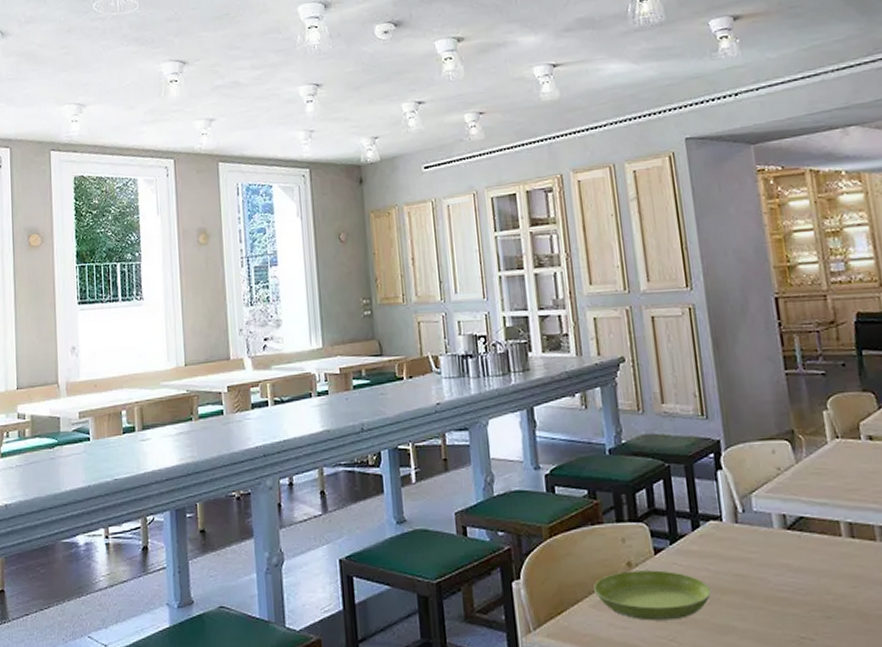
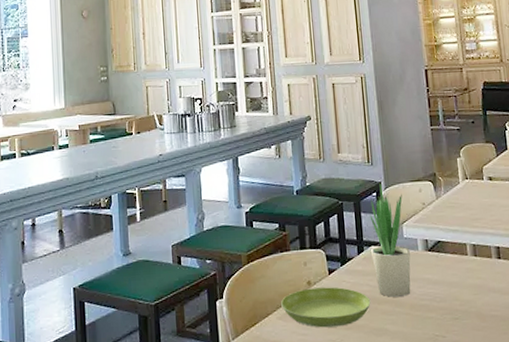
potted plant: none [706,441,765,586] -> present [369,182,411,297]

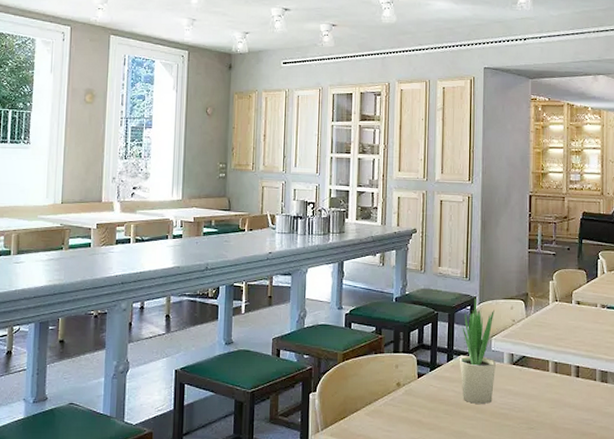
saucer: present [281,287,371,328] -> none [370,389,454,427]

